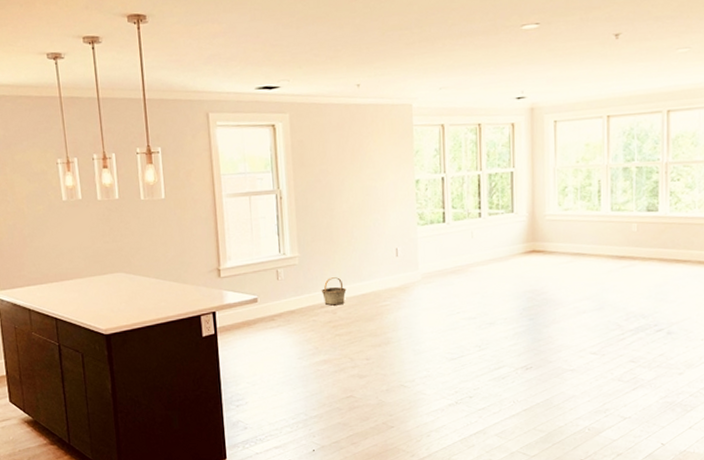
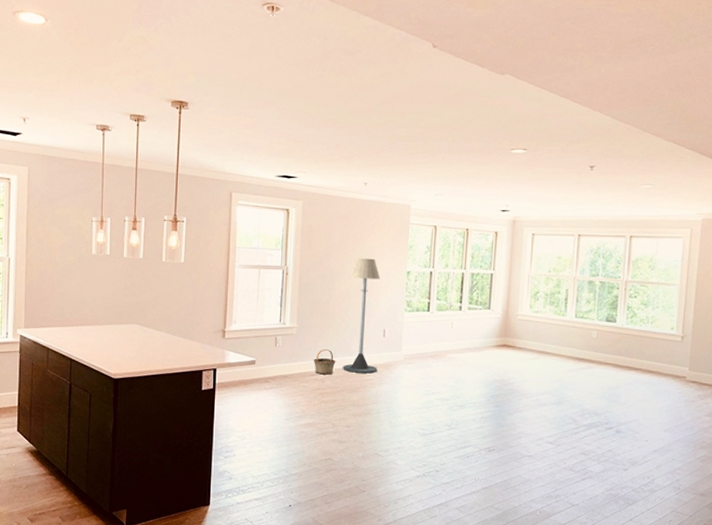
floor lamp: none [352,169,394,300] -> present [343,258,381,373]

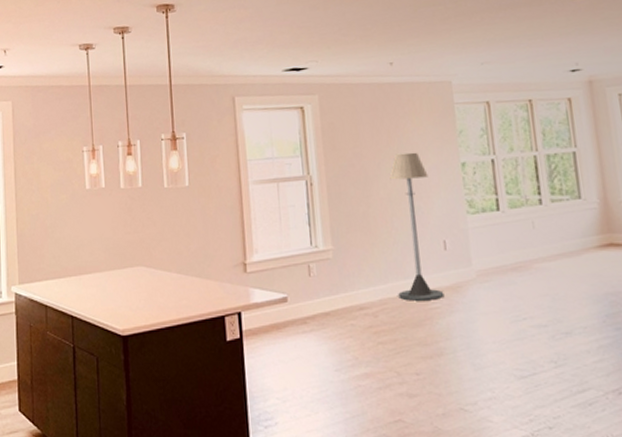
basket: present [313,349,336,375] -> none [359,274,389,308]

